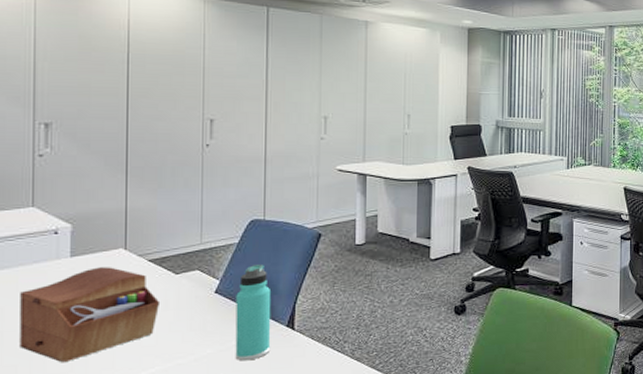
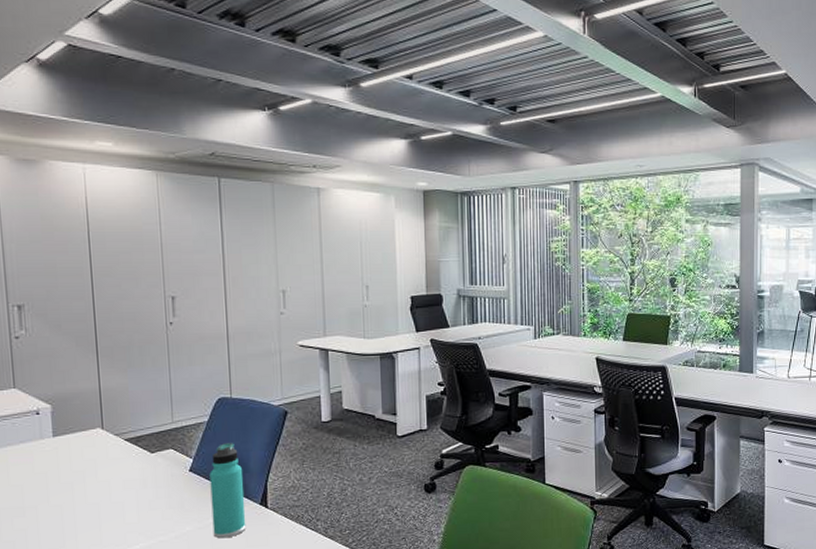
sewing box: present [20,267,161,363] -> none [11,446,140,539]

